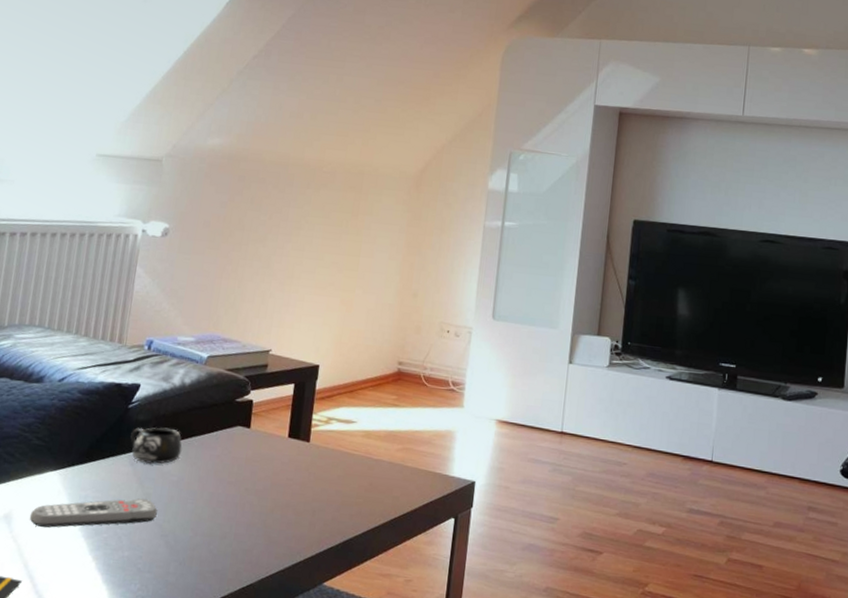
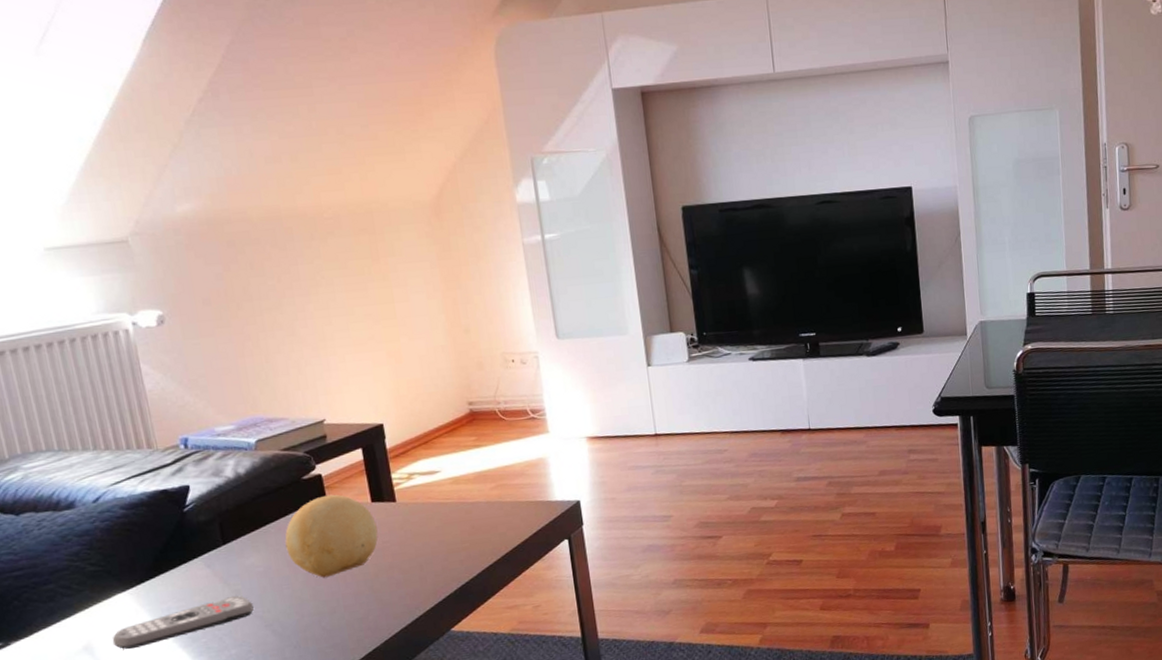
mug: present [130,427,183,465] -> none [196,521,260,563]
decorative ball: none [201,421,287,502] -> present [285,494,378,578]

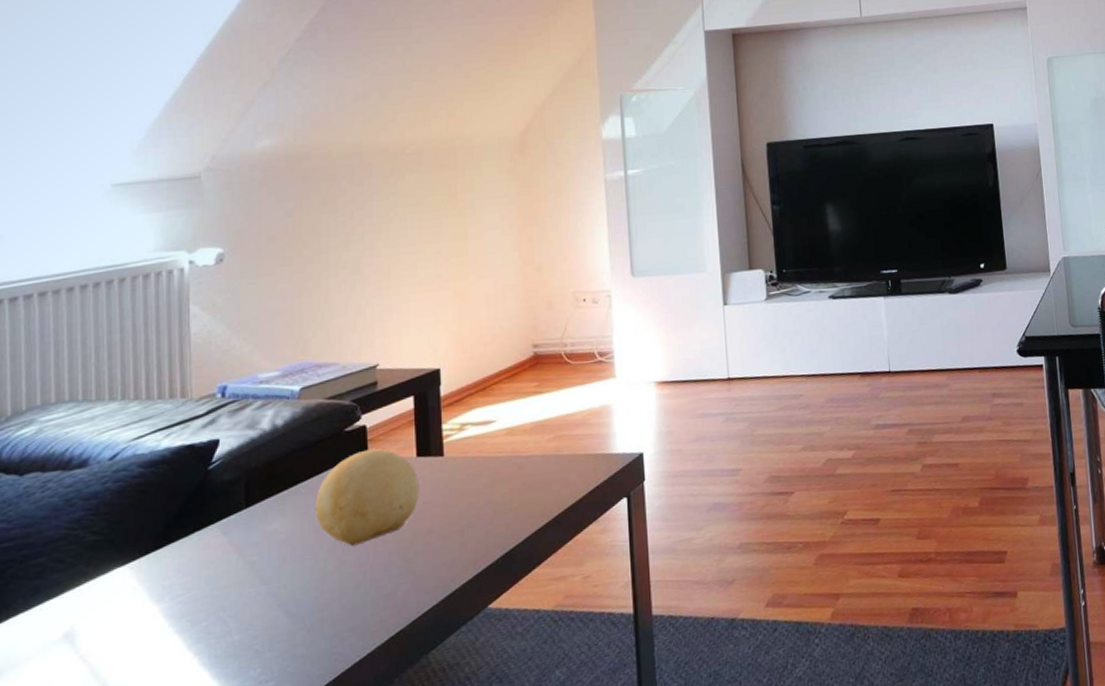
remote control: present [112,595,254,650] -> none [99,568,268,637]

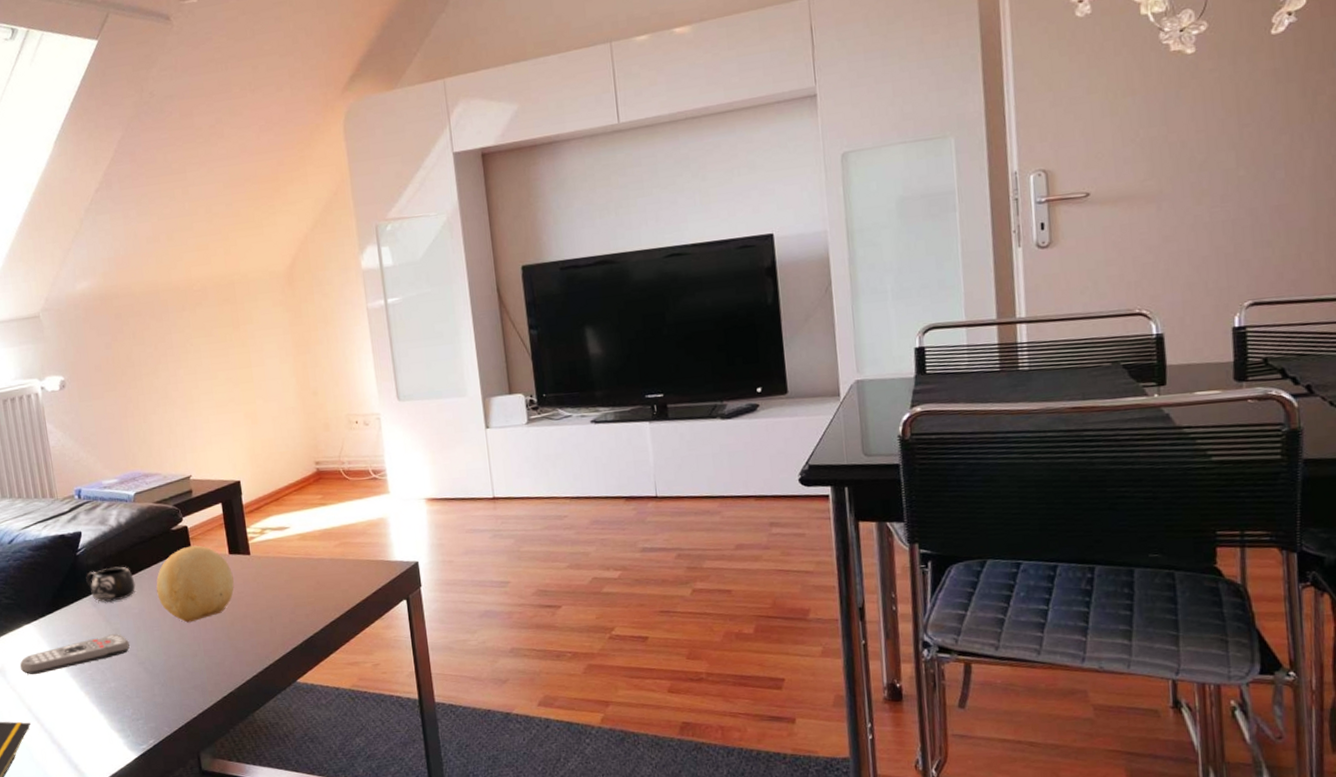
remote control: none [99,568,268,637] -> present [20,633,130,675]
mug: none [217,480,287,529] -> present [86,566,136,603]

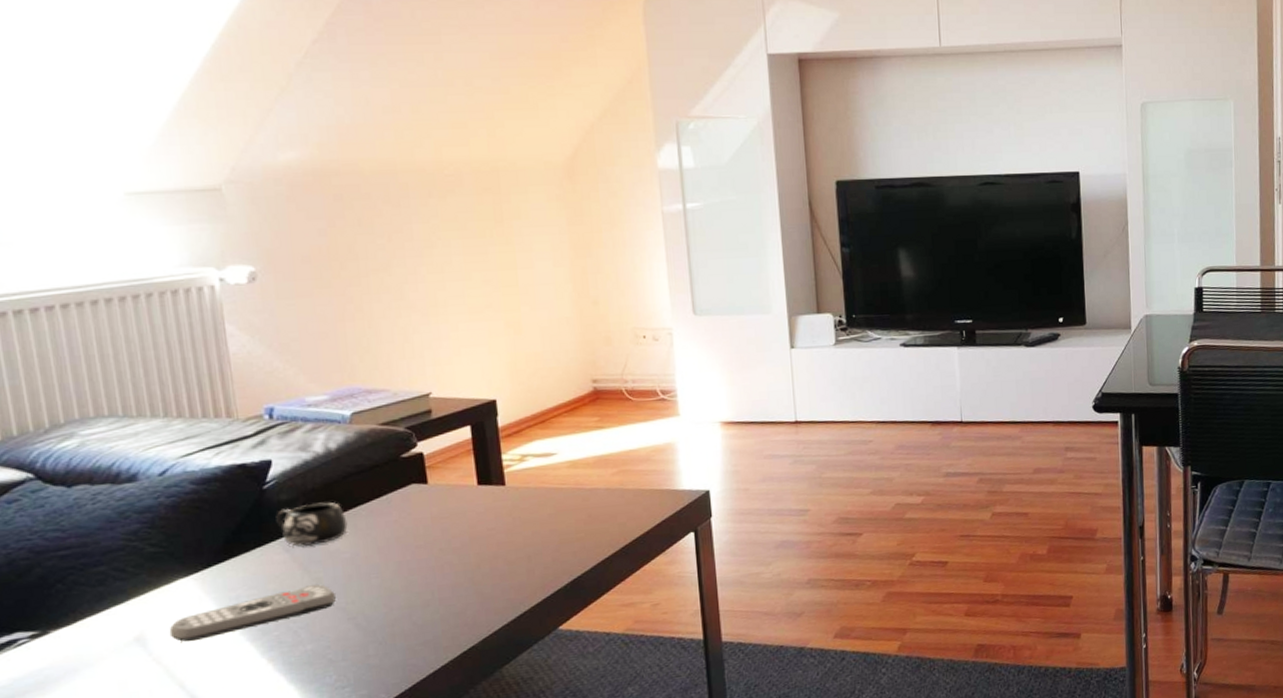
decorative ball: present [156,545,234,623] -> none [377,475,483,567]

